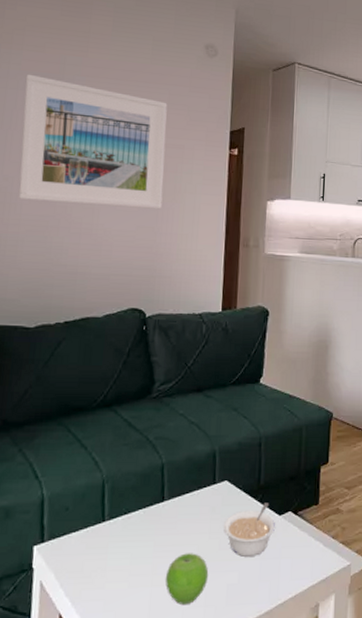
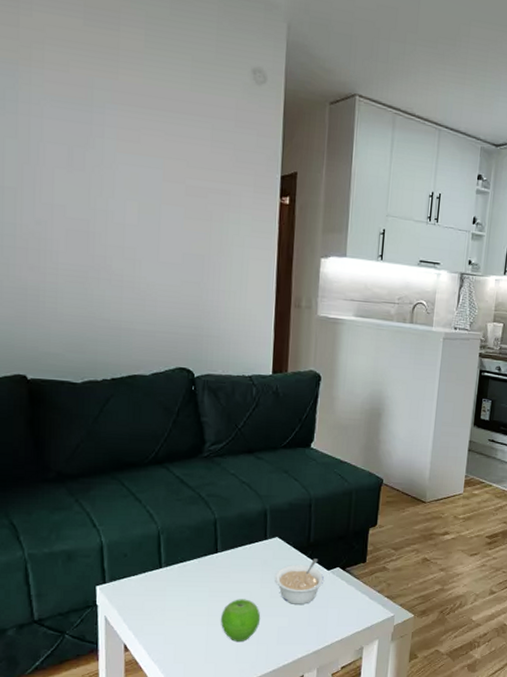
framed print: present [18,74,168,210] -> none [50,98,211,263]

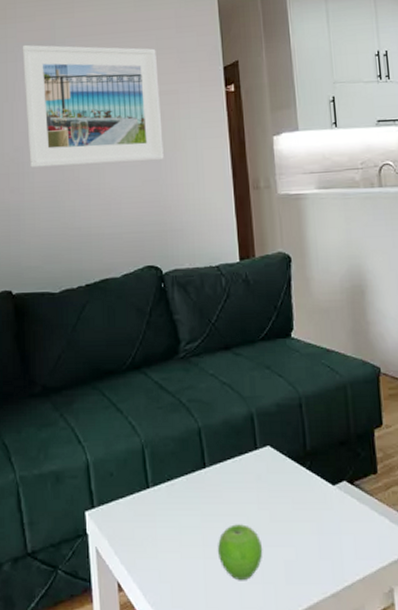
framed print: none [50,98,211,263] -> present [22,44,164,168]
legume: present [275,558,325,604] -> none [272,471,331,530]

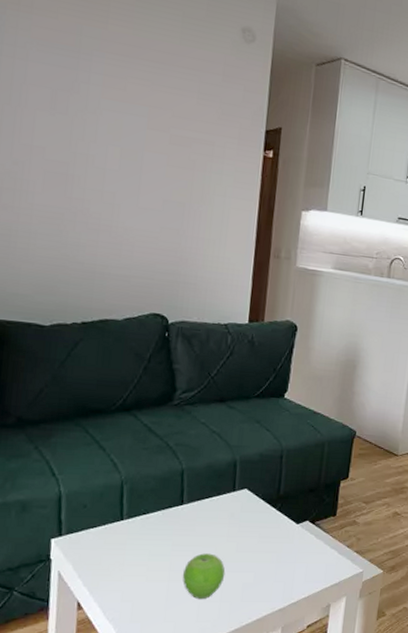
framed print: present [22,44,164,168] -> none [29,43,197,211]

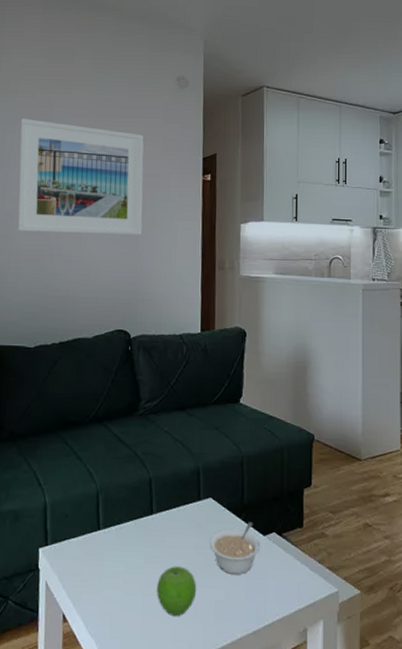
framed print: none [29,43,197,211] -> present [17,118,144,236]
legume: none [241,511,293,559] -> present [210,522,261,575]

